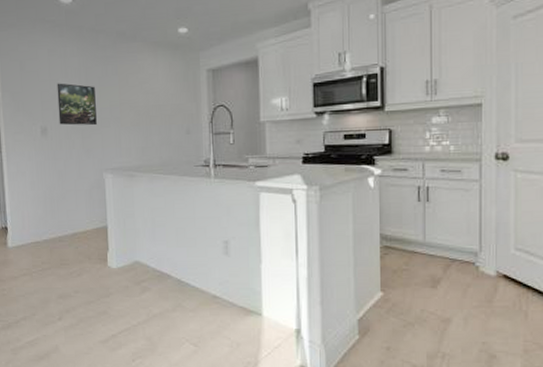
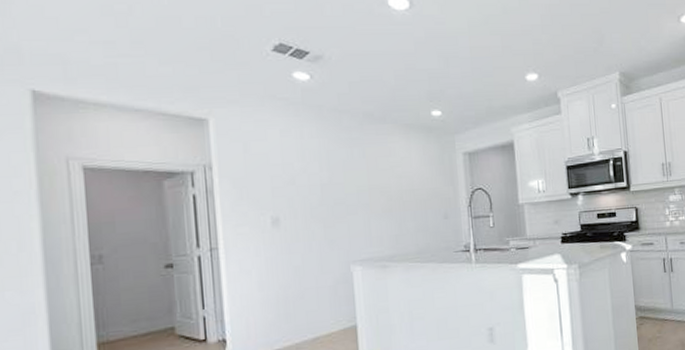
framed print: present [57,83,97,126] -> none [291,167,342,214]

